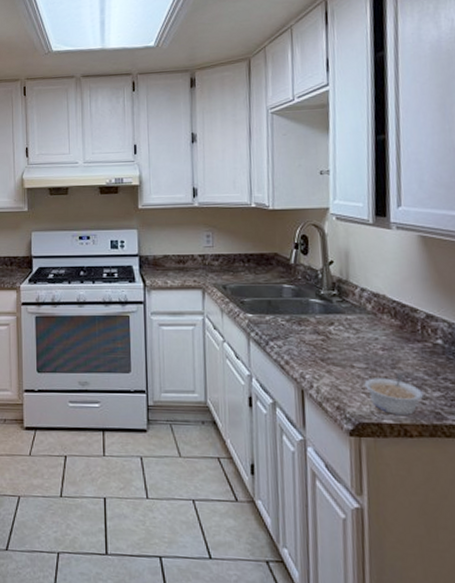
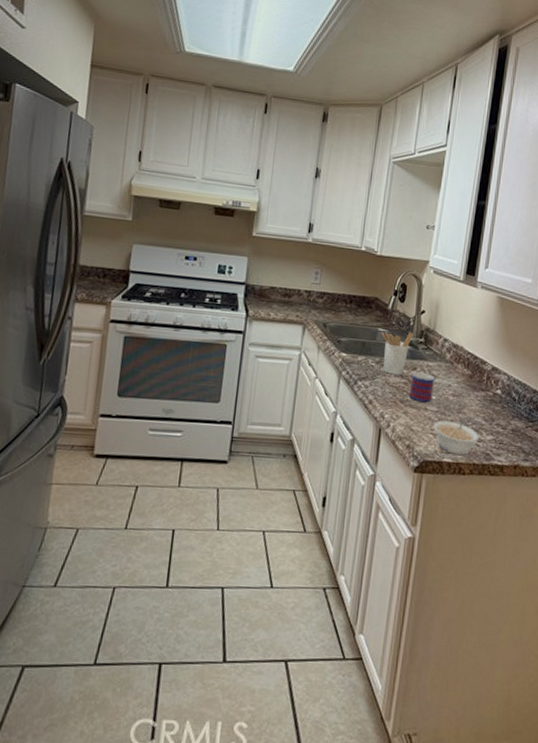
utensil holder: none [287,285,324,332] -> present [381,332,413,375]
mug: none [329,328,371,360] -> present [408,372,445,403]

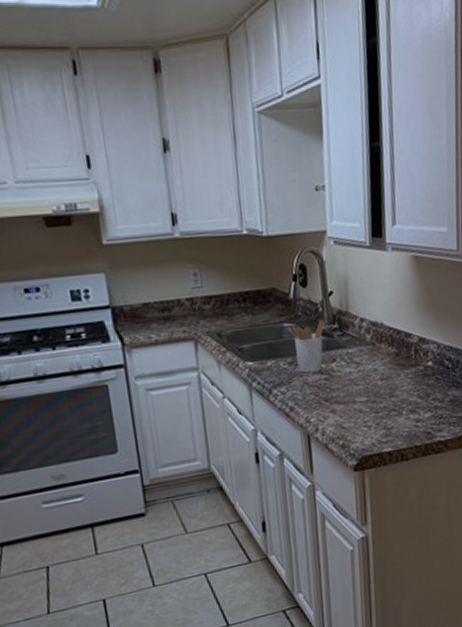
mug: present [408,372,445,403] -> none [331,362,371,396]
legume: present [433,418,480,455] -> none [365,401,418,442]

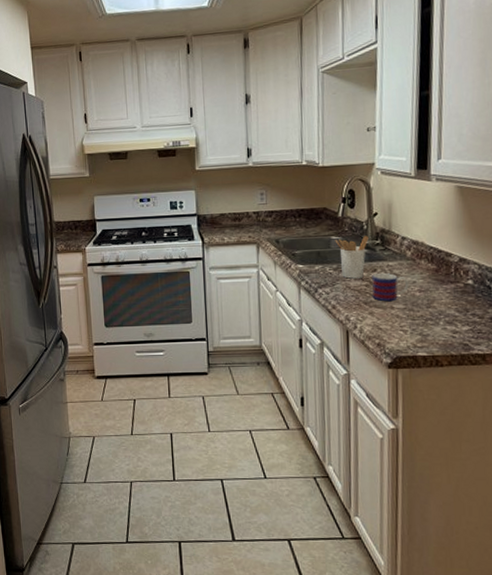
mug: none [331,362,371,396] -> present [371,273,410,302]

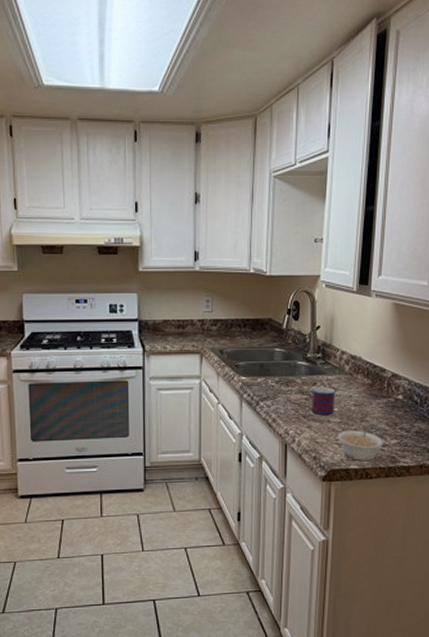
utensil holder: present [335,236,368,279] -> none [278,349,310,392]
legume: none [402,312,455,348] -> present [337,426,384,461]

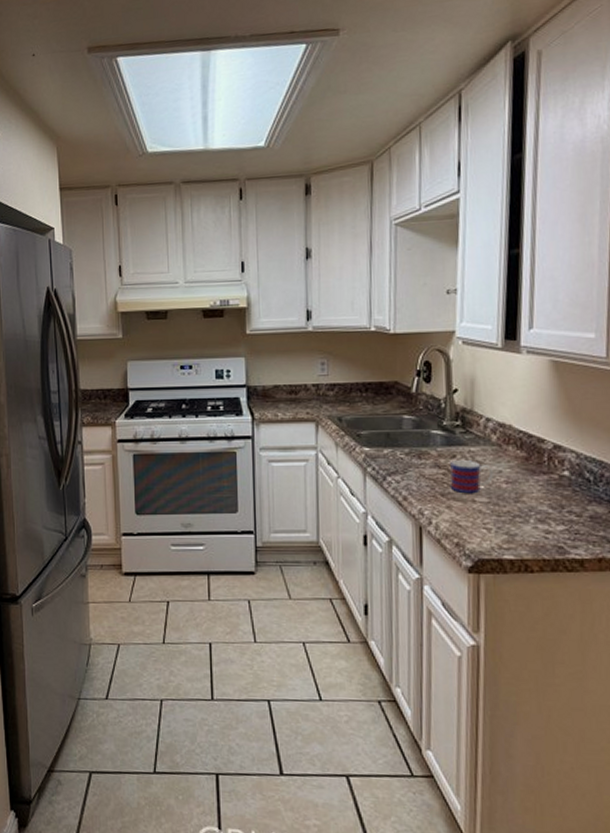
legume: present [337,426,384,461] -> none [485,508,548,550]

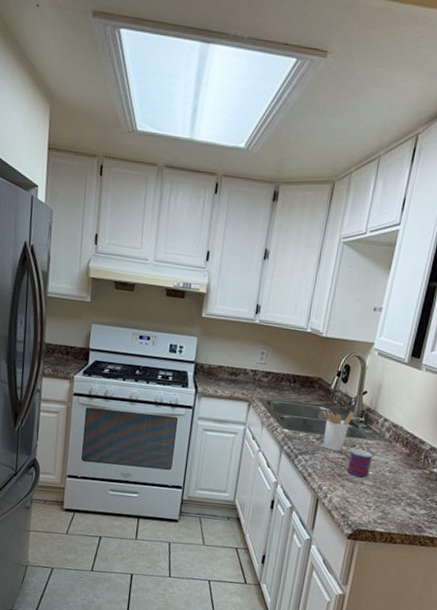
utensil holder: none [407,415,447,466] -> present [323,411,354,451]

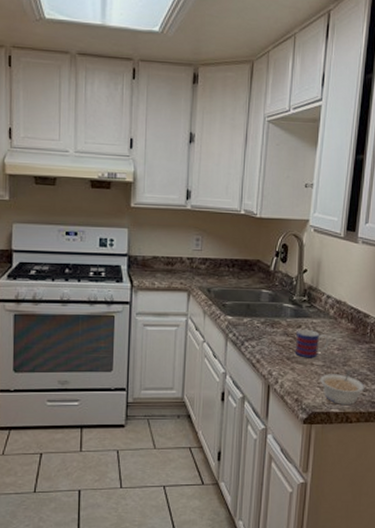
utensil holder: present [323,411,354,451] -> none [265,291,297,334]
legume: none [368,493,413,526] -> present [320,370,365,405]

